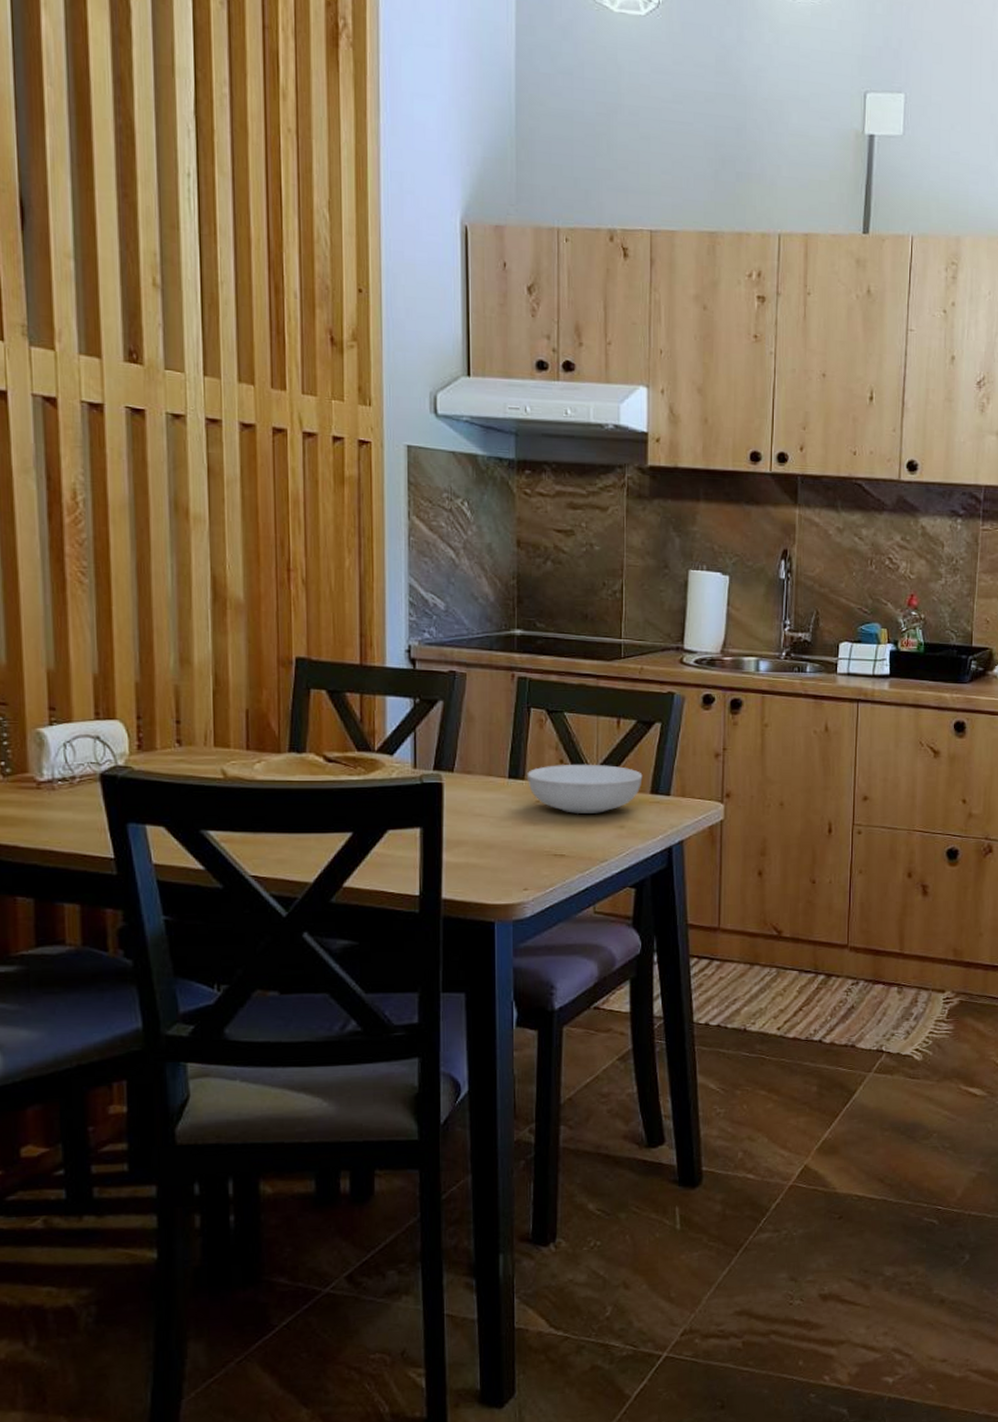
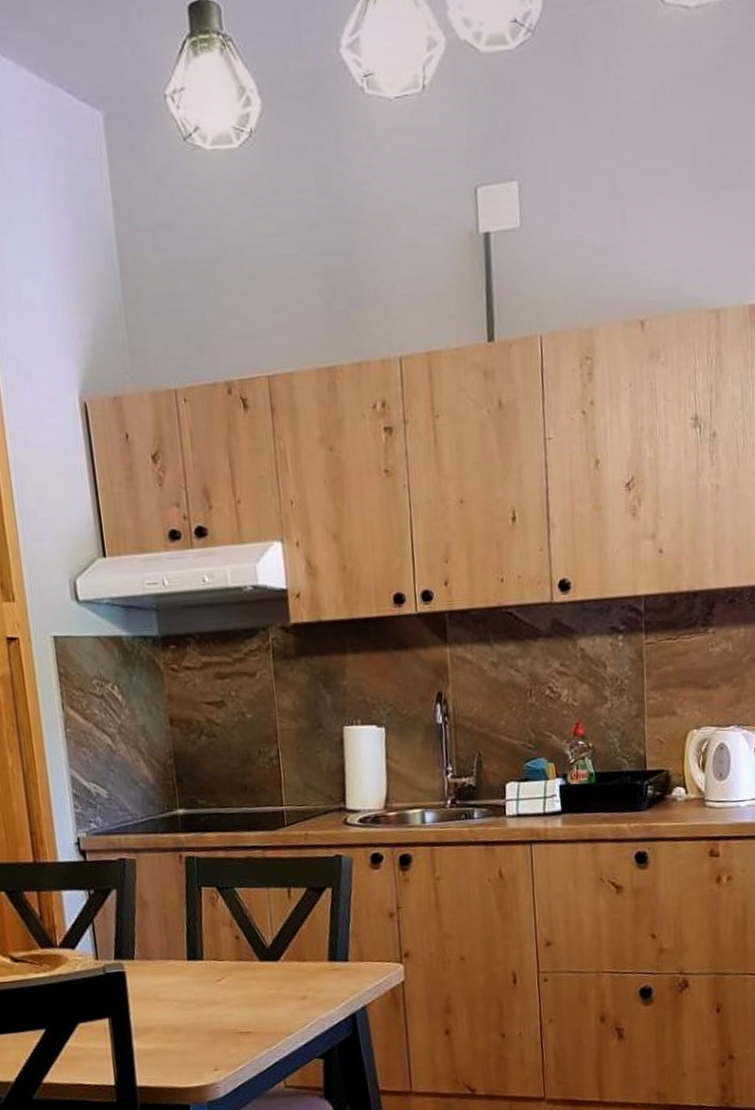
serving bowl: present [527,765,643,813] -> none [205,936,319,989]

